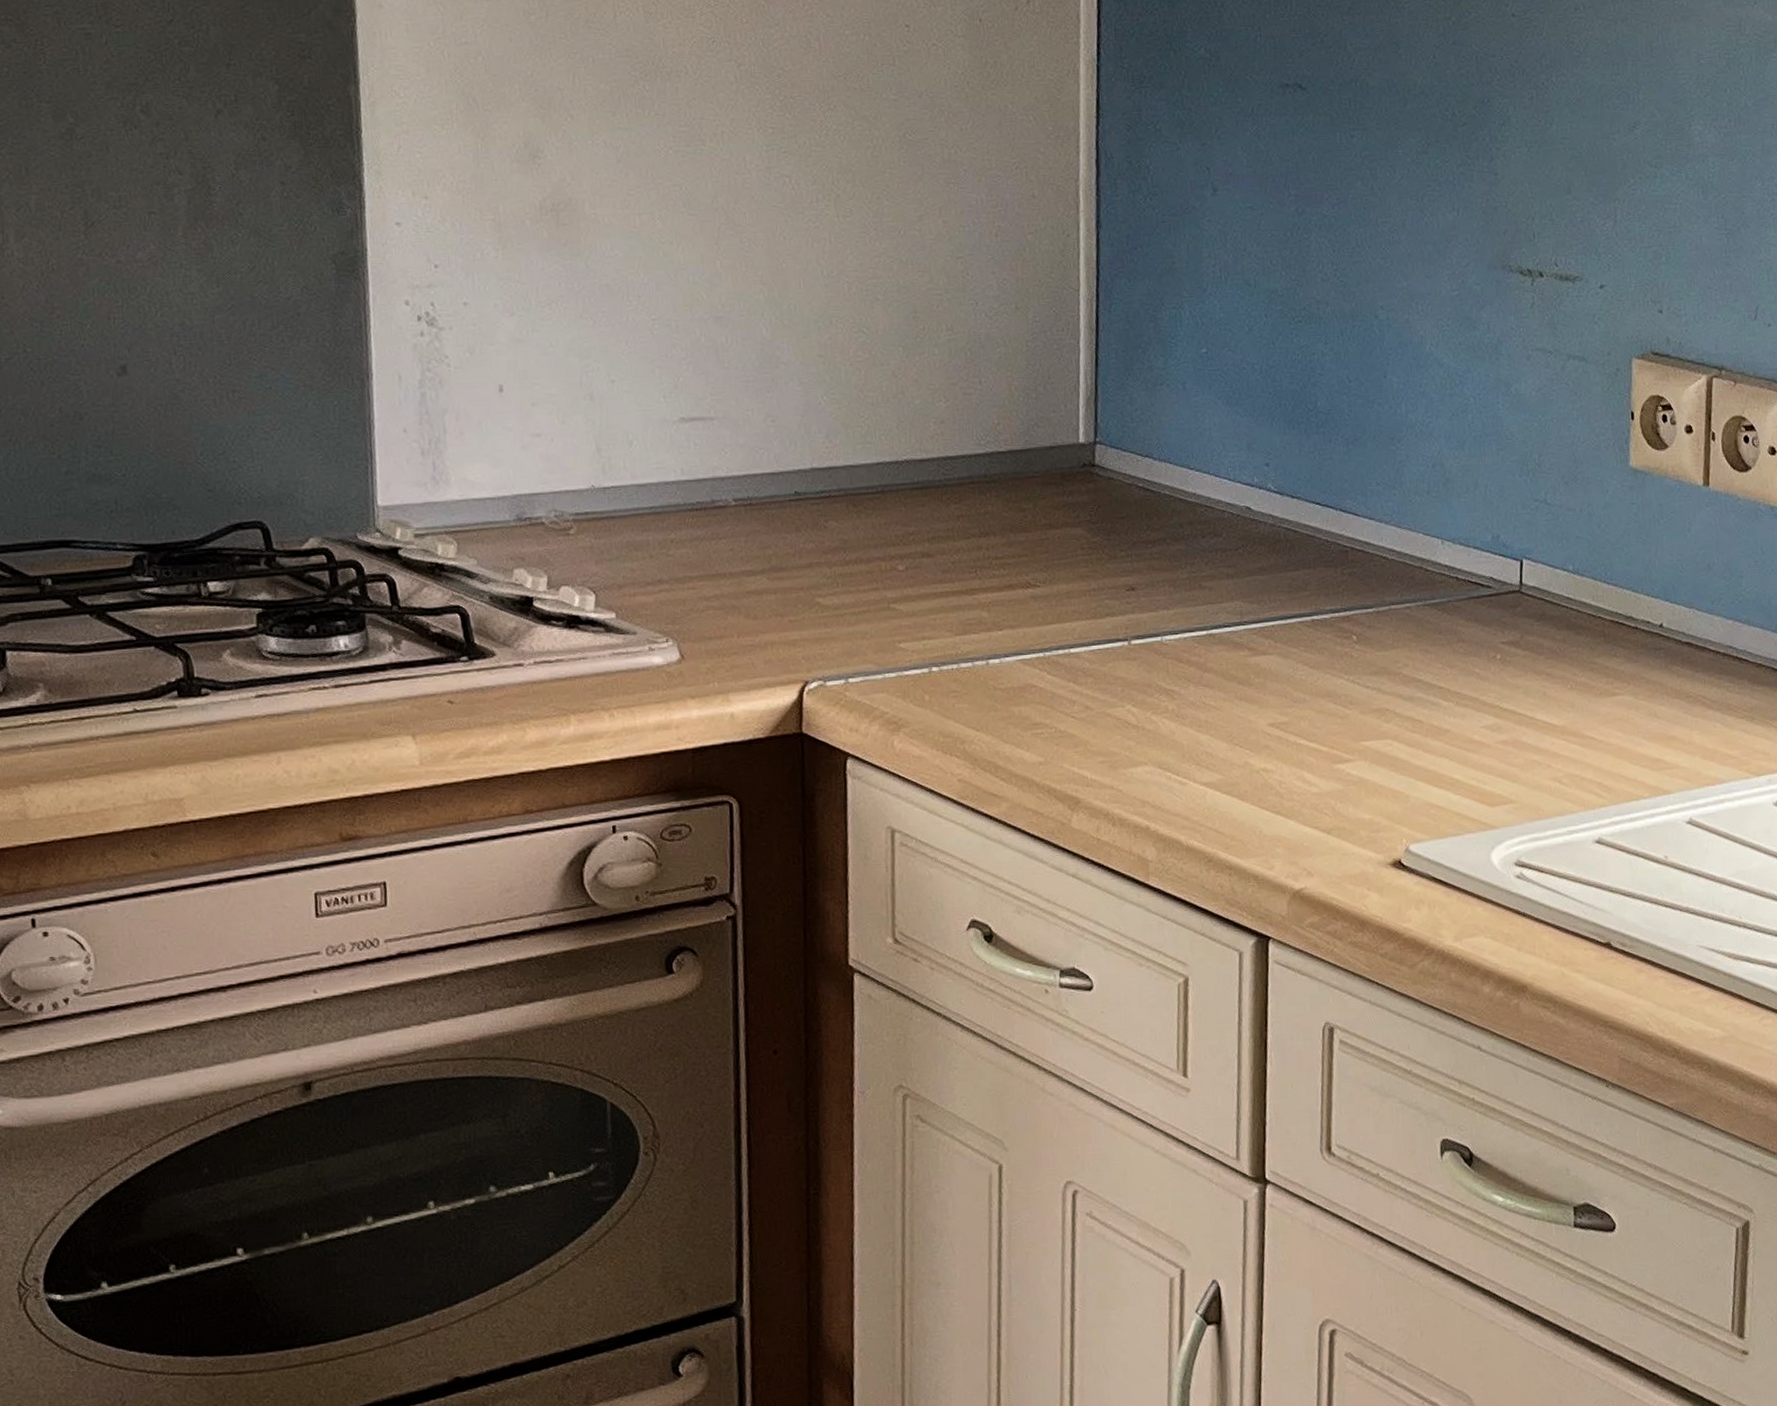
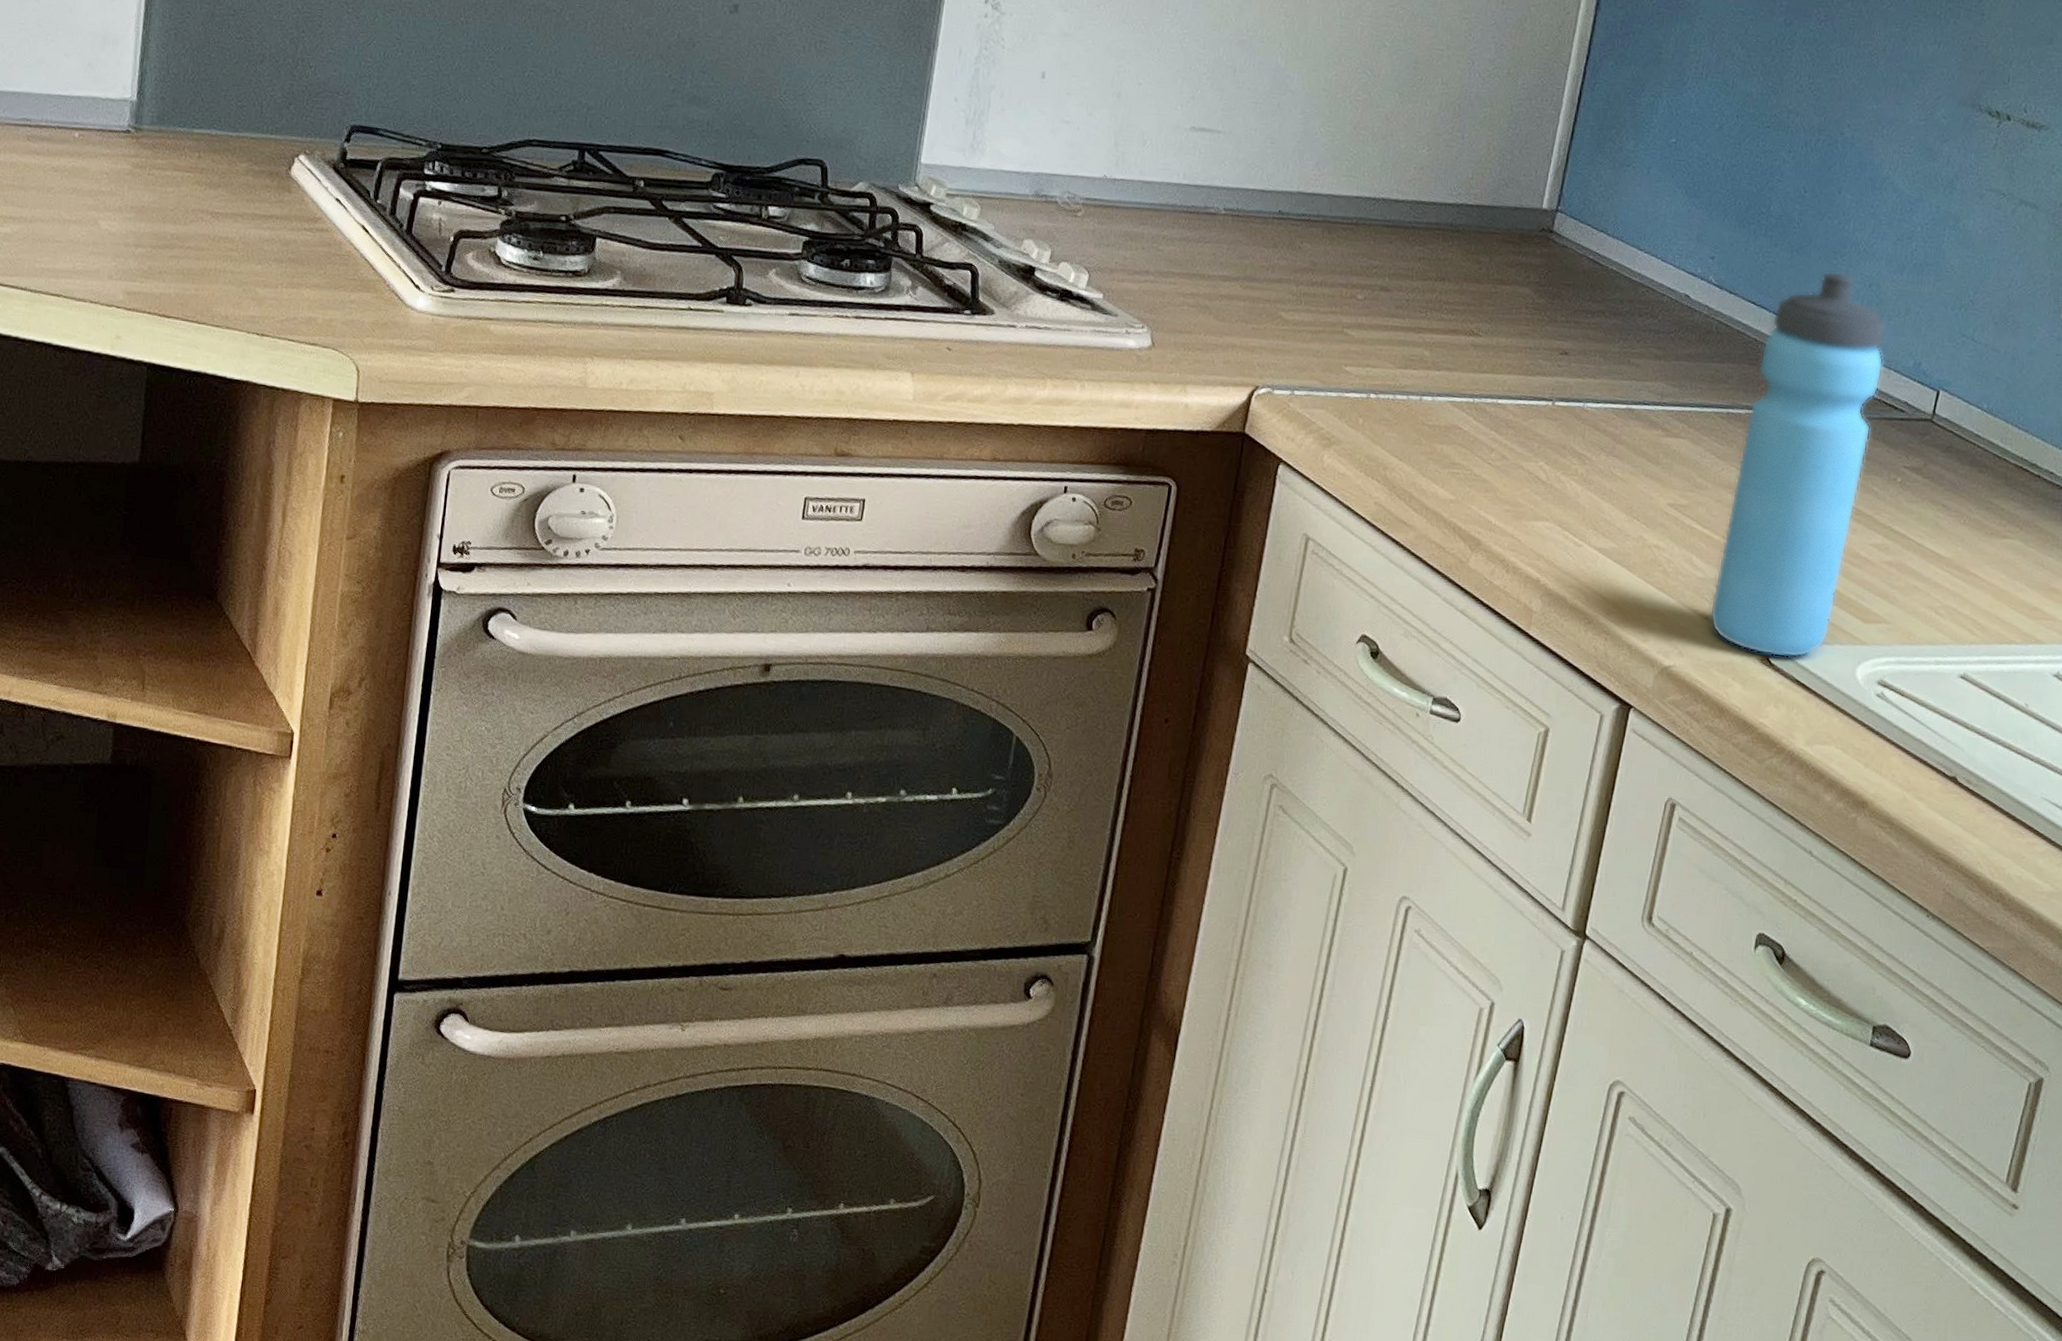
water bottle: none [1331,457,1462,859] -> present [1709,271,1887,658]

